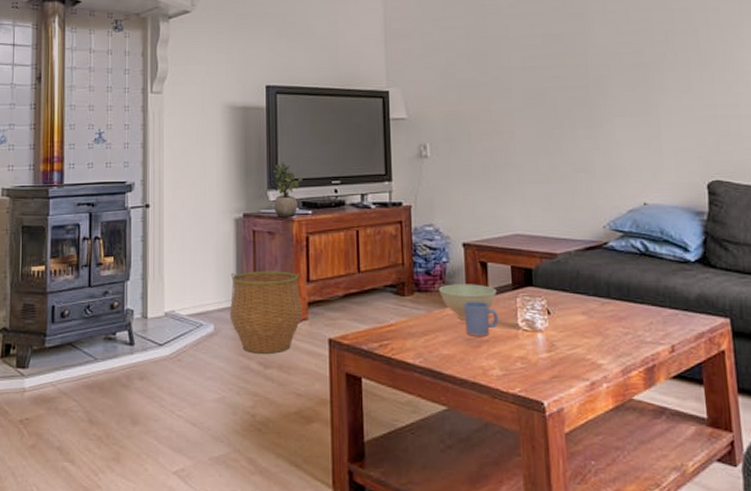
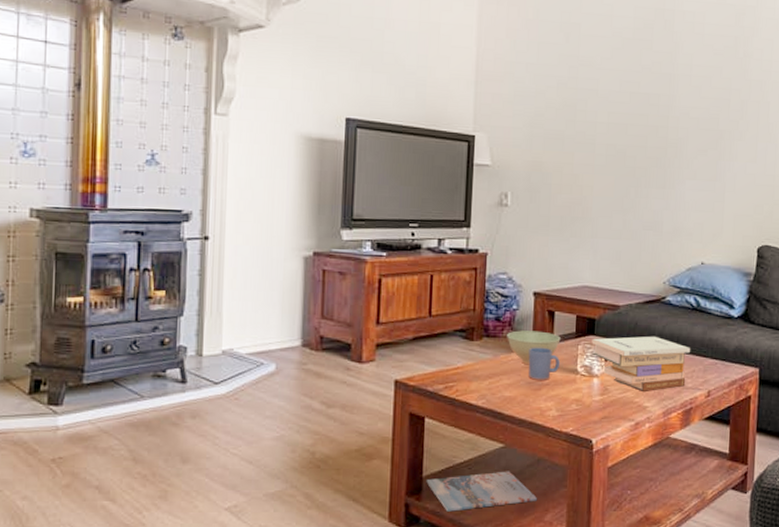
basket: present [229,271,303,354] -> none [292,311,370,394]
potted plant: present [272,162,303,219] -> none [347,200,379,260]
magazine: none [368,436,489,481] -> present [426,471,537,512]
books: none [531,285,644,347] -> present [592,336,690,391]

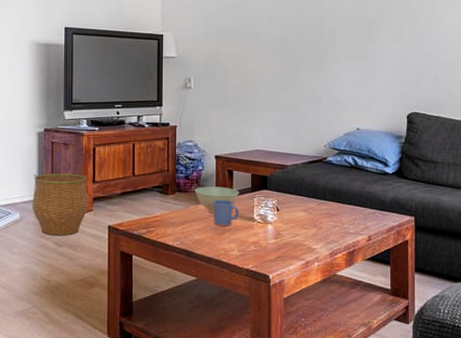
basket: none [292,311,370,394] -> present [32,173,89,236]
magazine: present [426,471,537,512] -> none [135,299,225,330]
books: present [592,336,690,391] -> none [265,190,351,236]

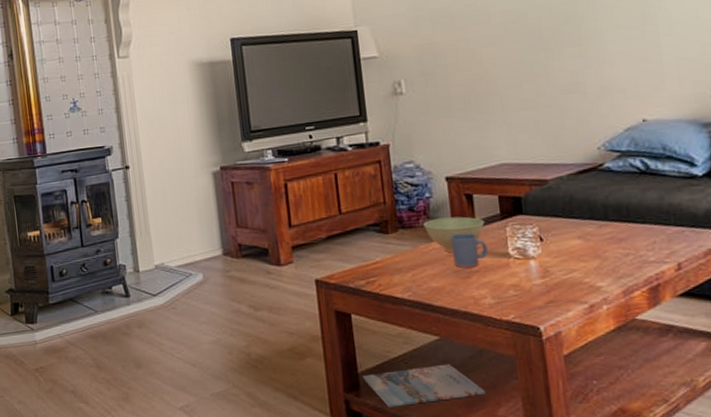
basket: present [32,173,89,236] -> none [213,218,288,298]
magazine: none [135,299,225,330] -> present [362,364,485,407]

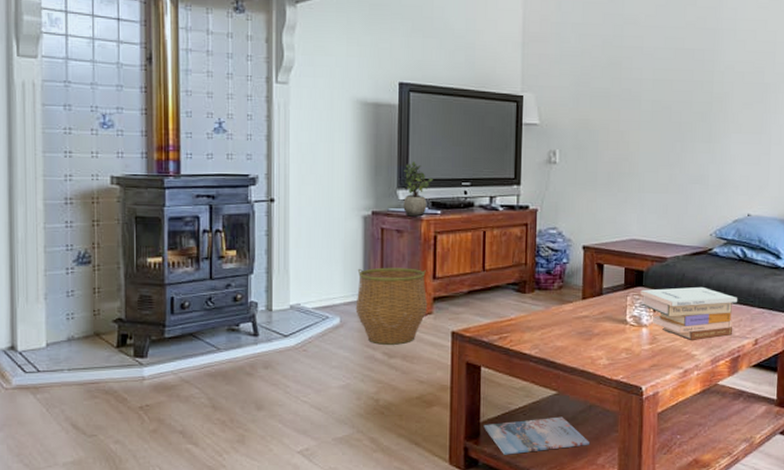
basket: none [213,218,288,298] -> present [355,267,428,345]
potted plant: none [245,112,276,169] -> present [402,161,433,218]
bowl: present [423,216,485,253] -> none [558,283,610,316]
mug: present [450,233,489,268] -> none [579,298,610,330]
books: none [521,208,647,270] -> present [640,286,737,340]

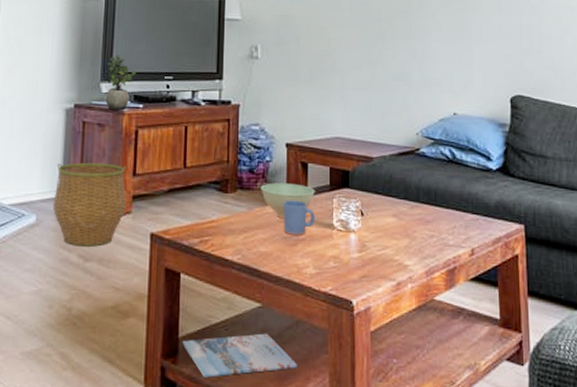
bowl: none [558,283,610,316] -> present [261,183,315,219]
mug: none [579,298,610,330] -> present [283,200,316,235]
books: present [640,286,737,340] -> none [347,189,449,249]

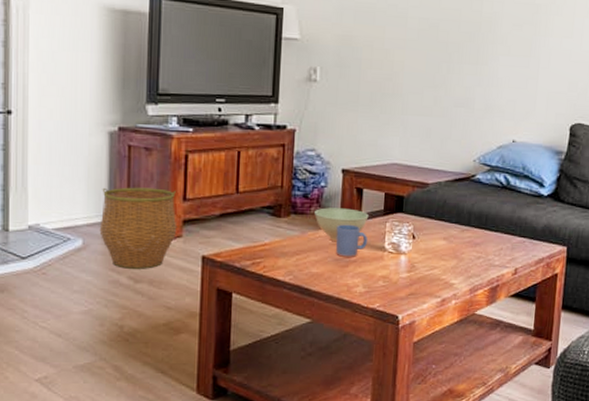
potted plant: present [106,55,136,112] -> none [152,74,185,135]
magazine: present [182,333,297,378] -> none [233,345,343,384]

